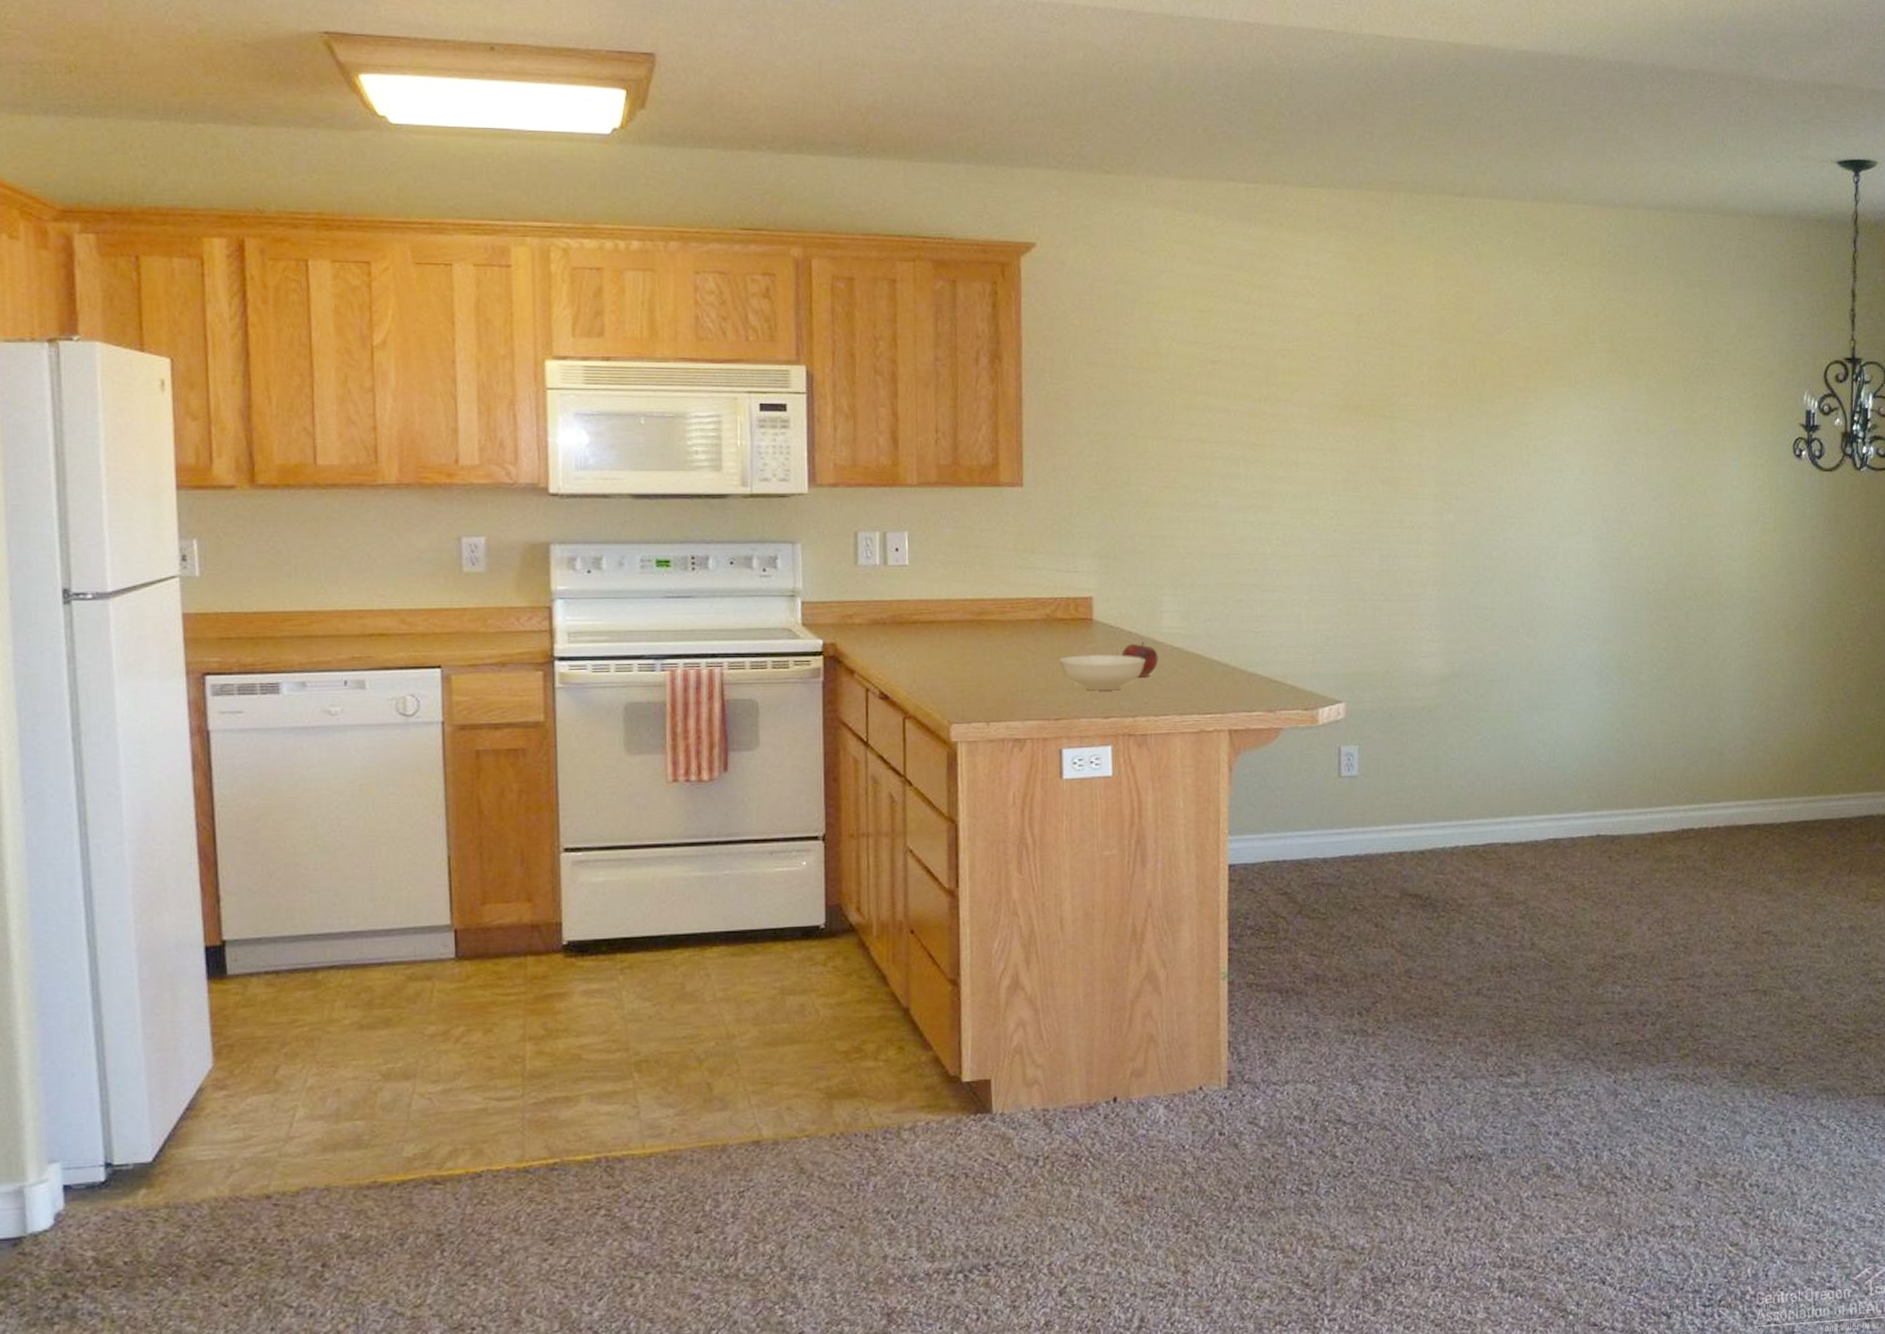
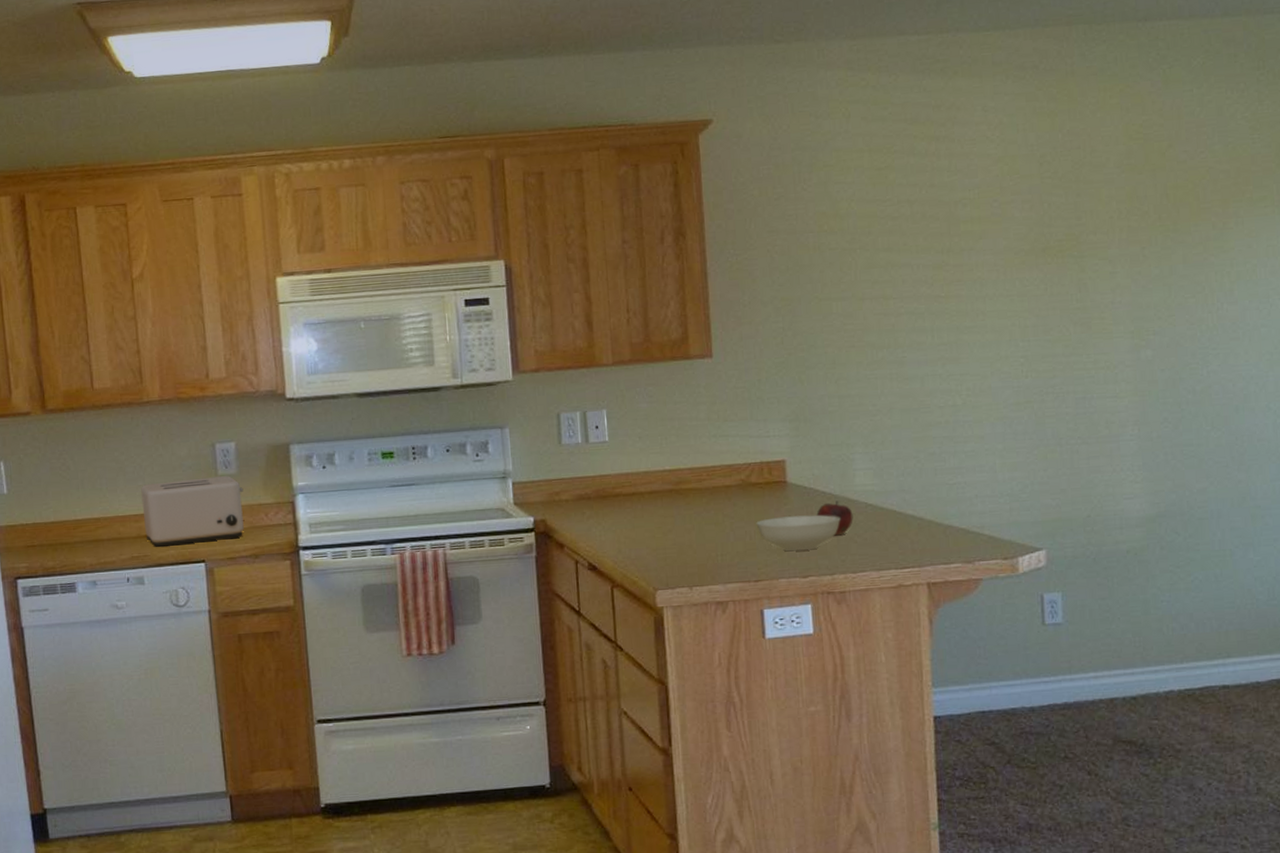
toaster: none [368,574,492,649] -> present [141,476,244,548]

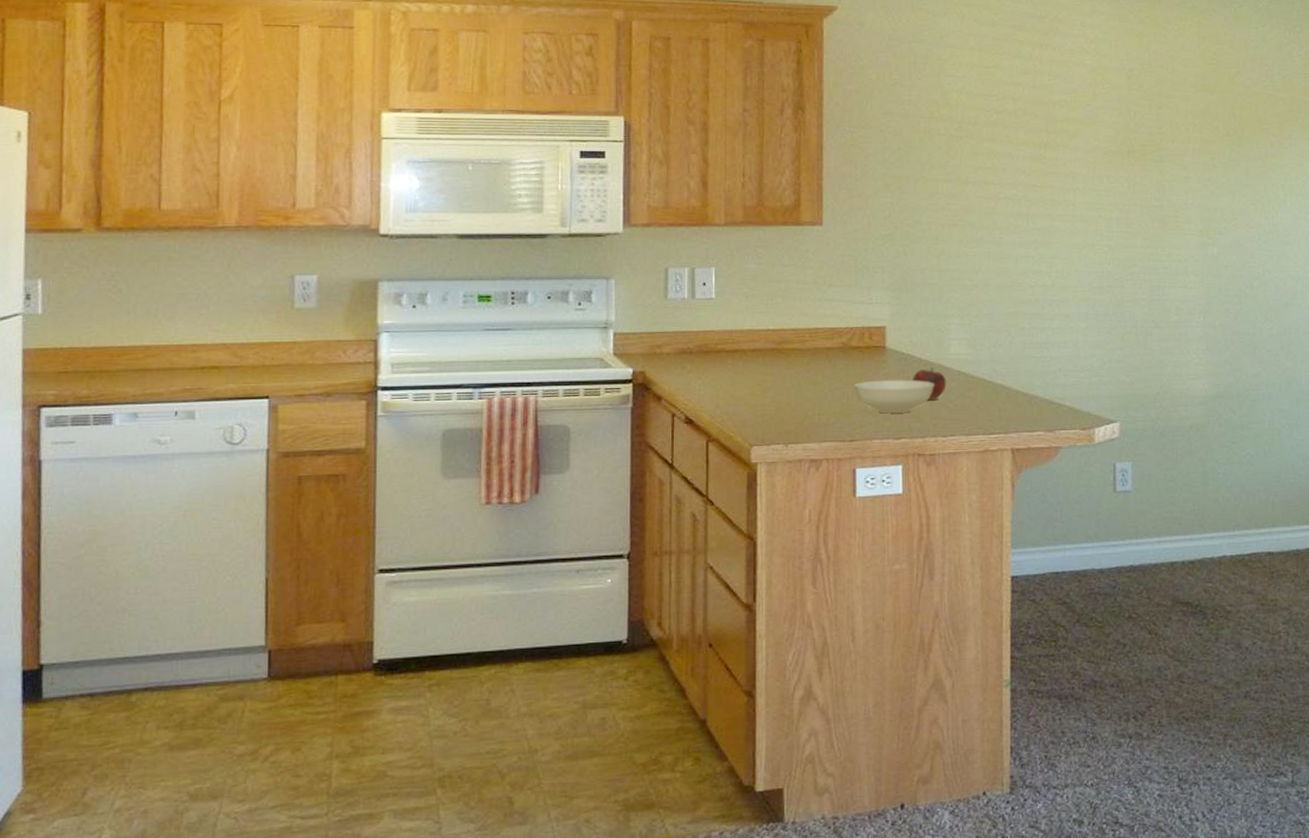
toaster: present [141,476,244,548] -> none [202,309,322,381]

